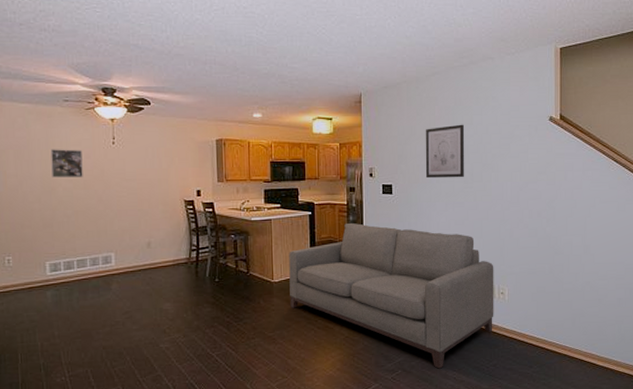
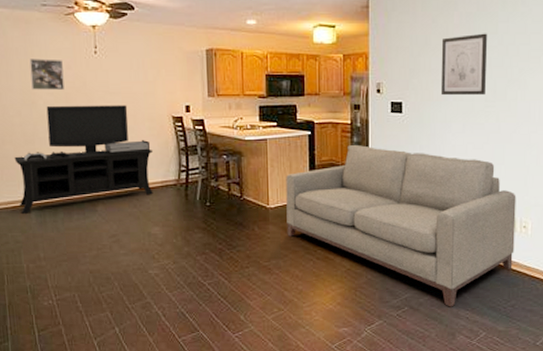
media console: none [32,190,166,294] -> present [14,105,154,214]

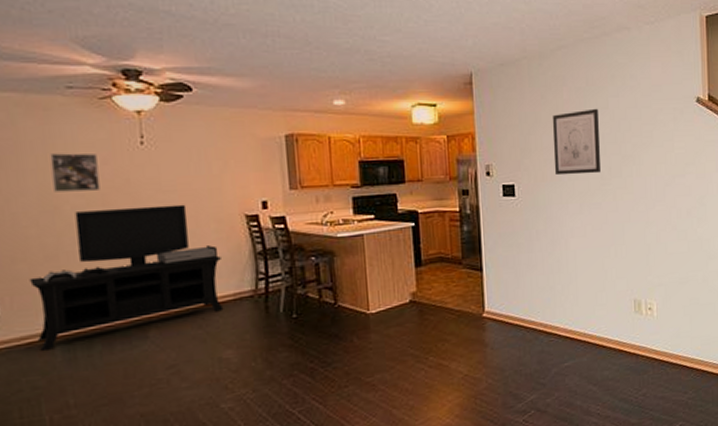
sofa: present [286,145,517,307] -> none [388,234,642,405]

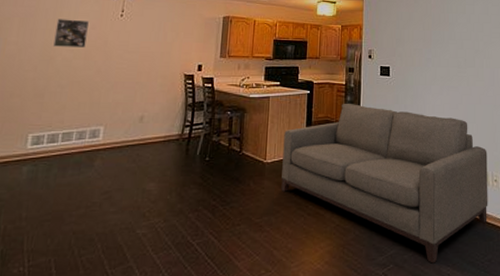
media console: present [29,204,224,351] -> none [12,61,162,169]
sofa: none [388,234,642,405] -> present [281,104,488,264]
wall art: present [552,108,600,176] -> none [421,13,458,63]

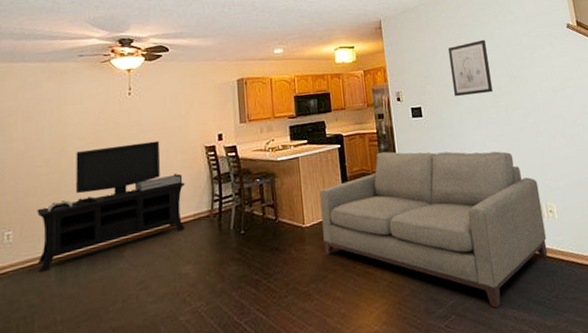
media console: none [12,61,162,169] -> present [37,140,186,272]
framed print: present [53,19,89,47] -> none [62,105,96,137]
wall art: none [421,13,458,63] -> present [447,39,493,97]

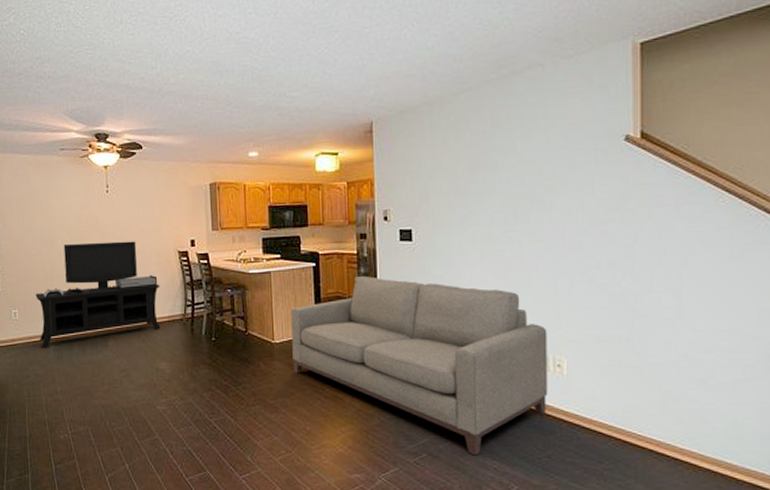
wall art: present [447,39,493,97] -> none [452,151,505,221]

